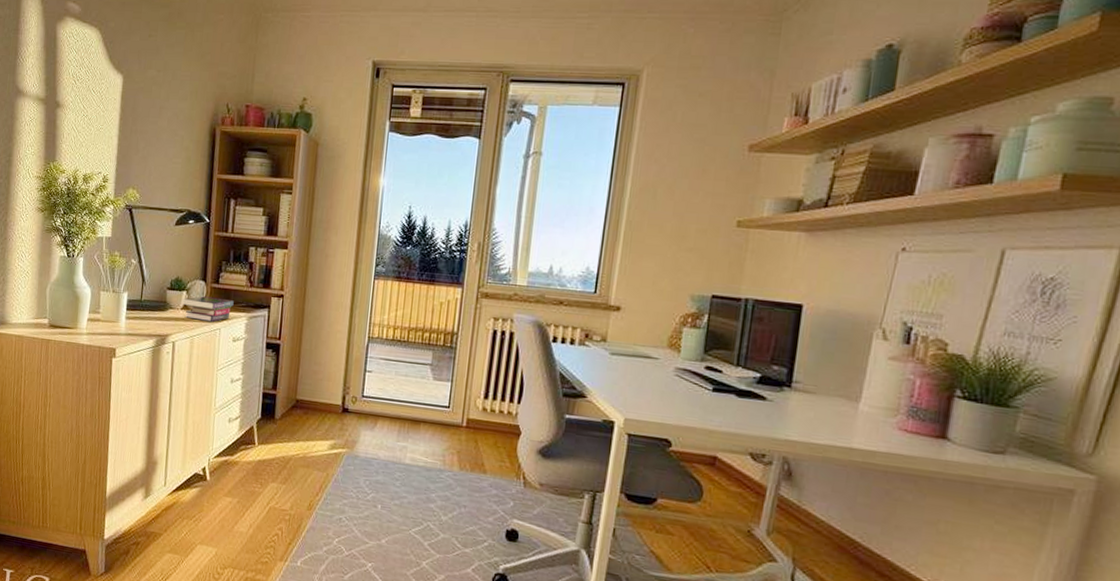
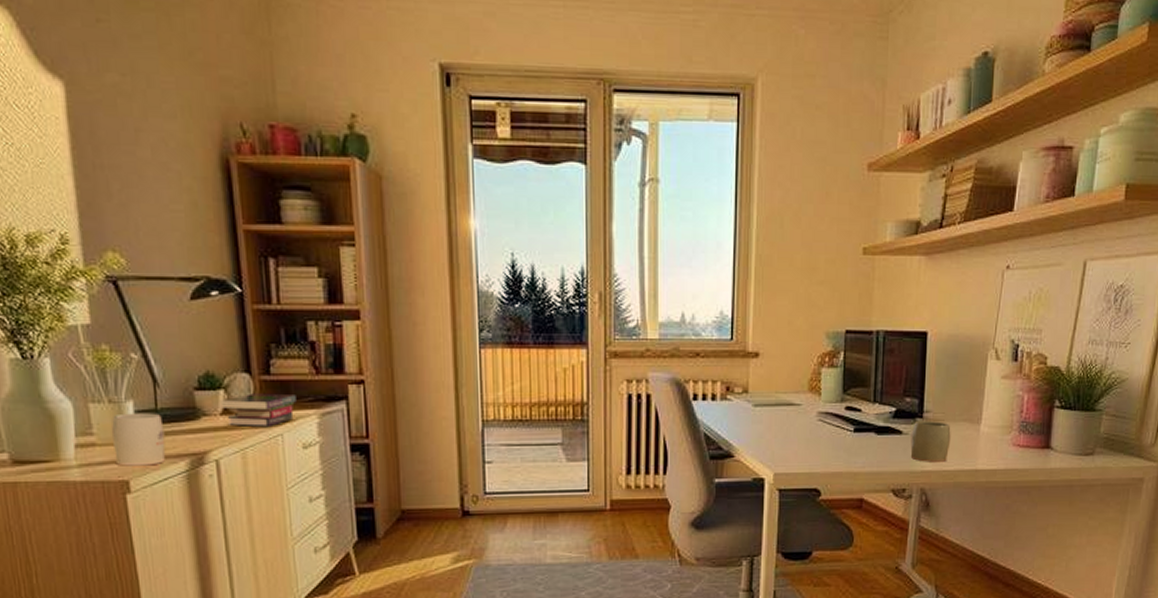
mug: none [110,300,144,340] -> present [111,413,166,466]
mug: none [773,389,824,435] -> present [910,420,951,462]

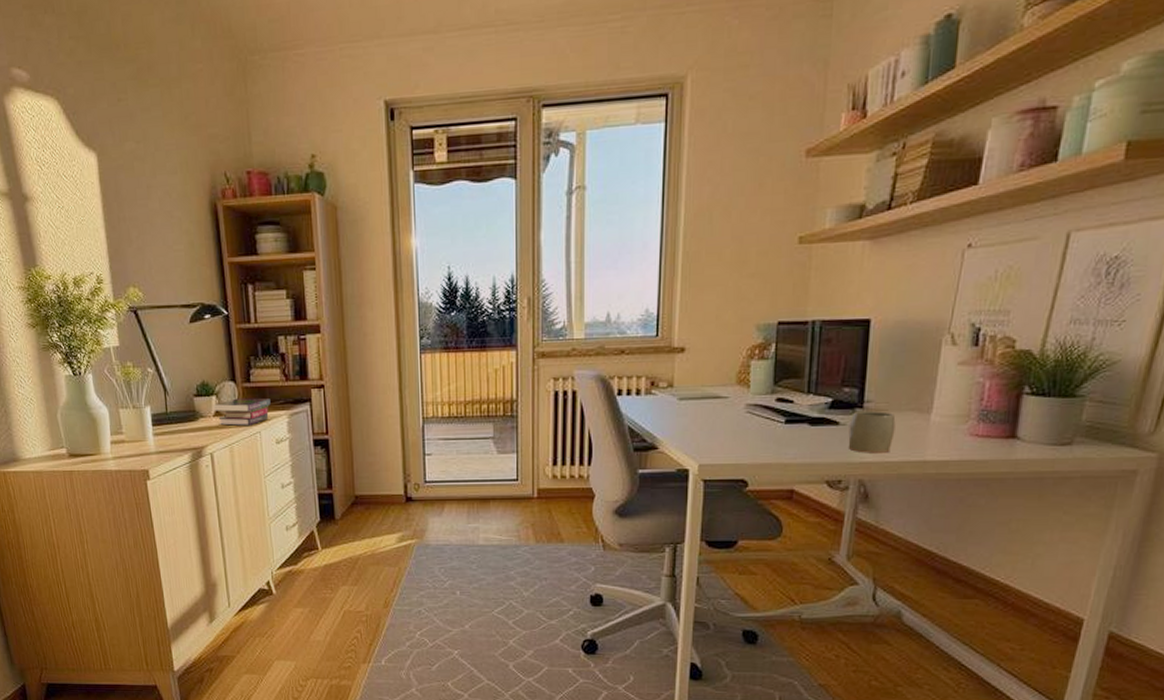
mug: present [111,413,166,466] -> none [135,415,175,459]

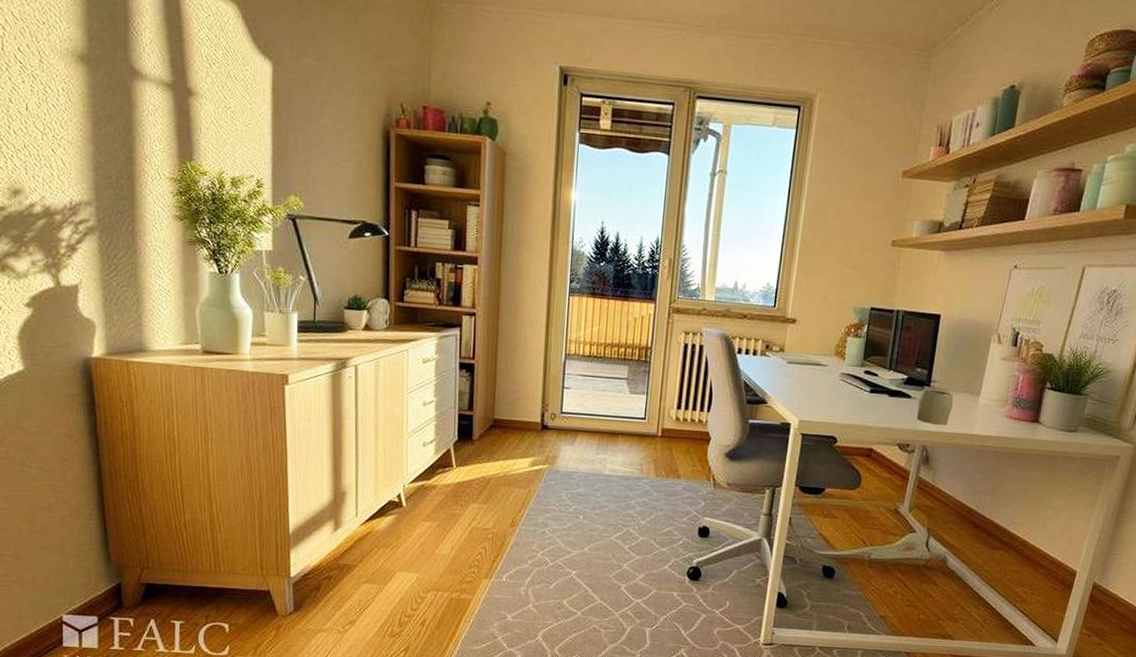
books: present [213,398,271,426] -> none [363,315,422,343]

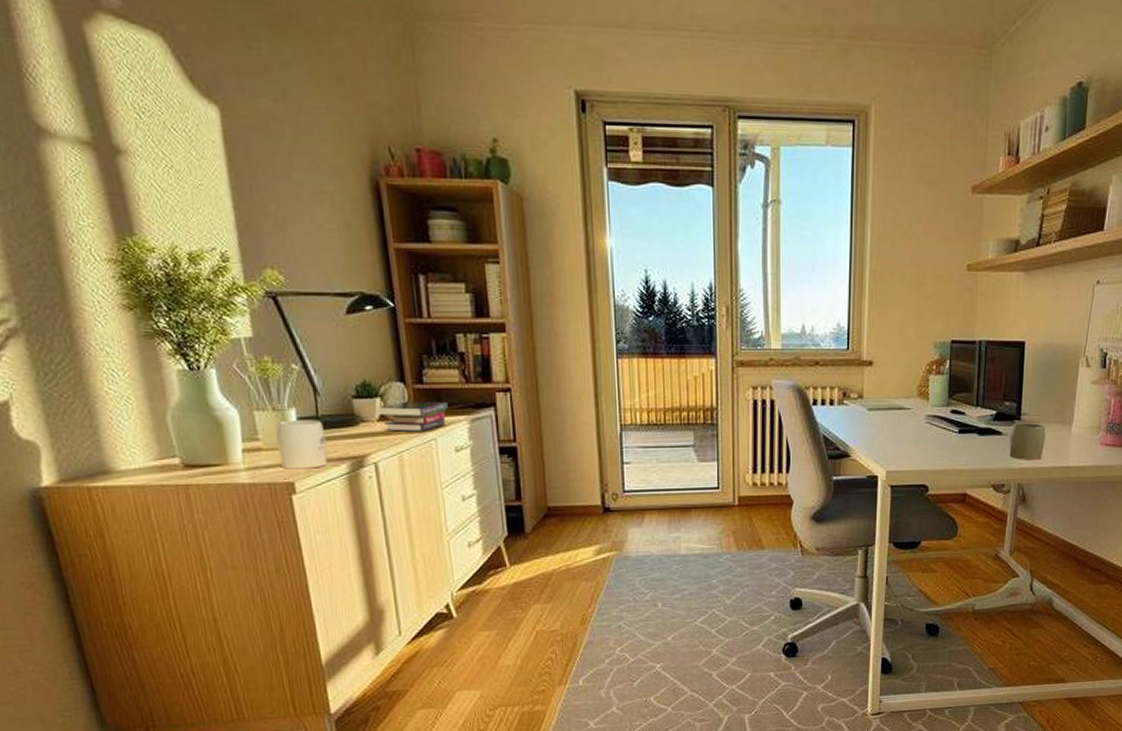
mug: none [278,322,319,365] -> present [276,419,328,469]
books: none [363,315,422,343] -> present [377,401,448,432]

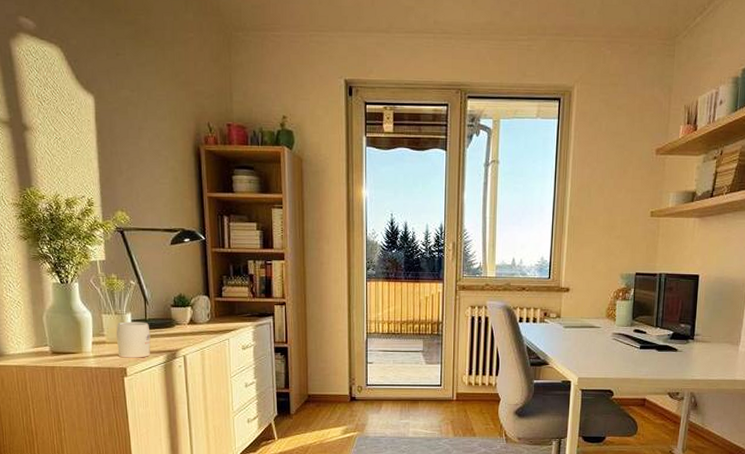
books: present [377,401,448,432] -> none [188,310,239,333]
mug: present [1009,422,1046,460] -> none [683,341,716,373]

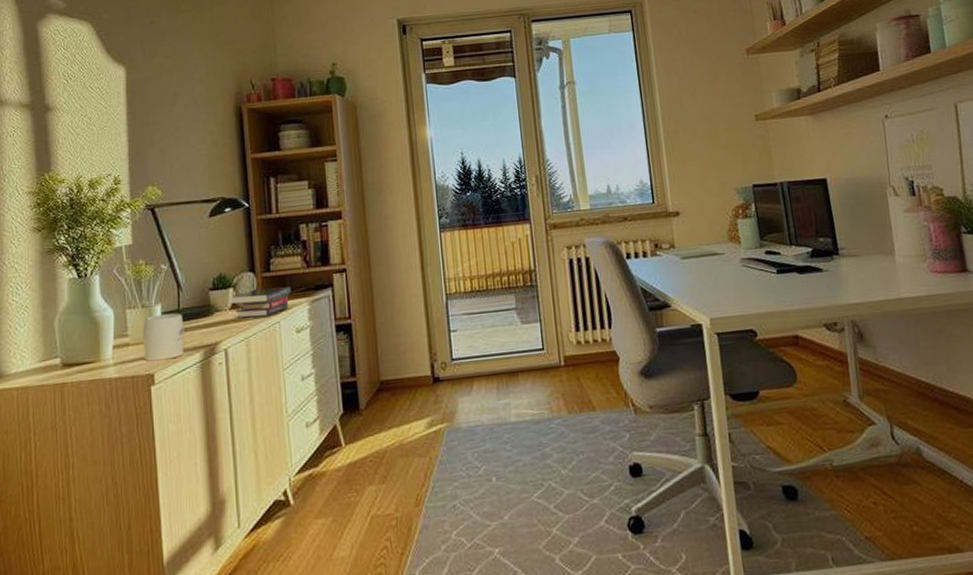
books: none [188,310,239,333] -> present [230,286,291,319]

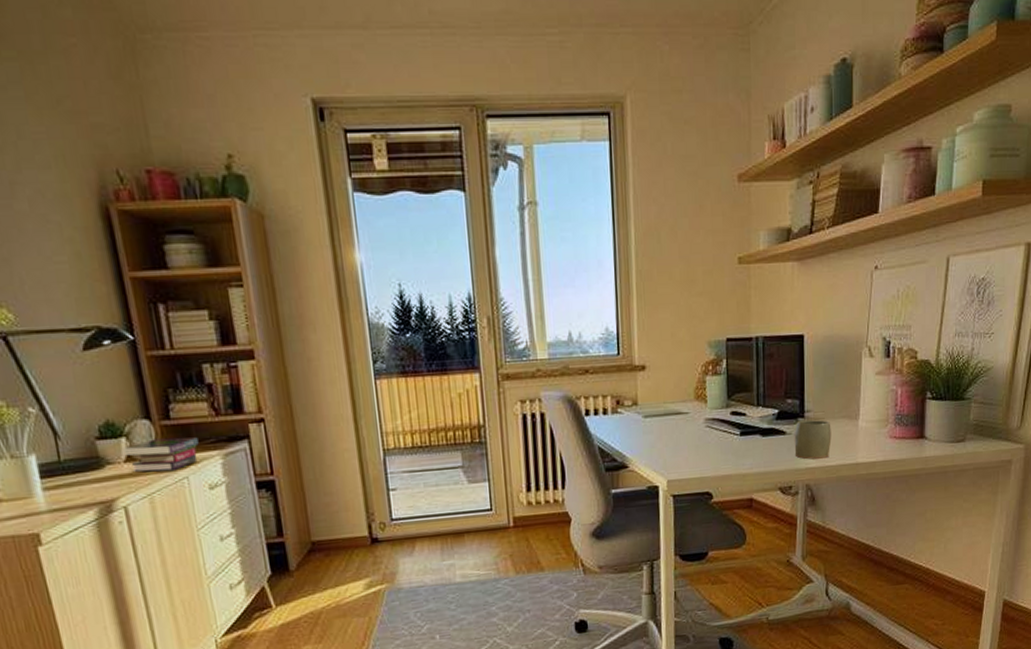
mug: present [142,313,185,362] -> none [15,465,74,520]
mug: none [831,256,871,296] -> present [794,419,832,460]

